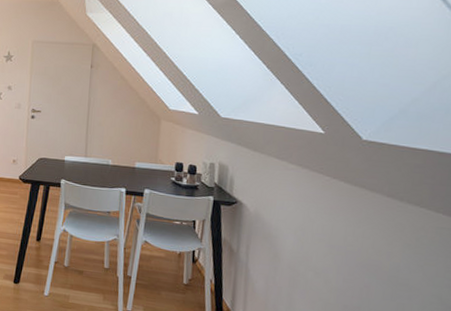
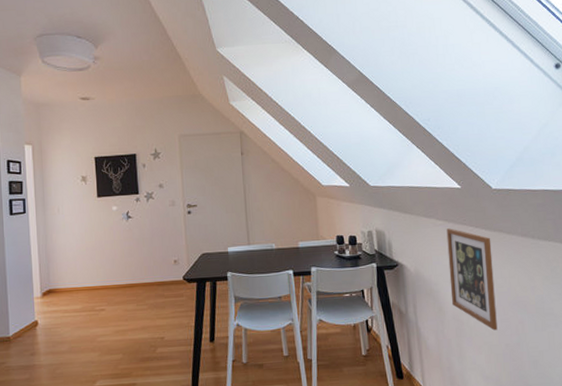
picture frame: none [289,174,349,289] -> present [446,228,498,331]

